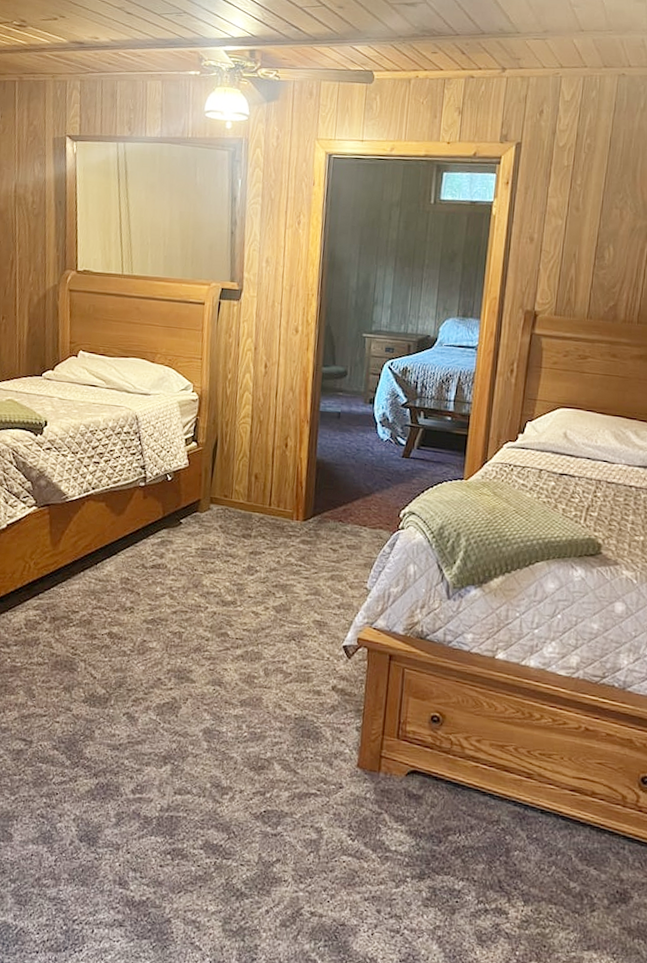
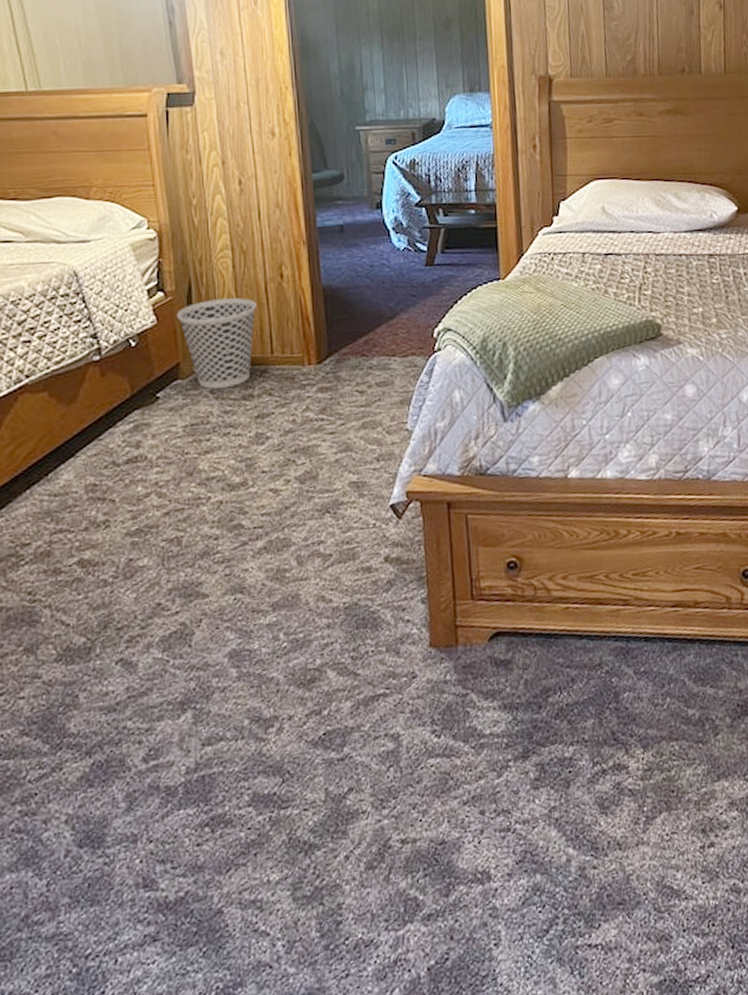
wastebasket: none [203,455,264,526] -> present [176,298,256,389]

